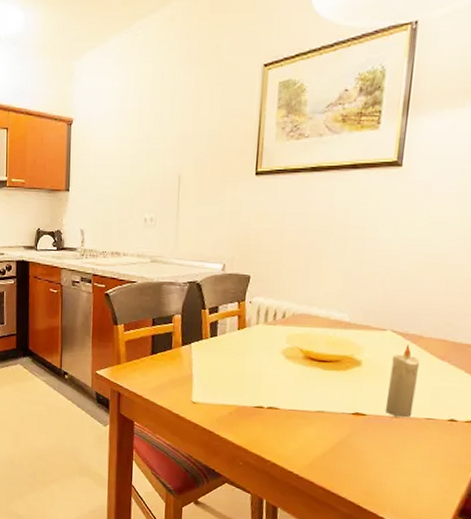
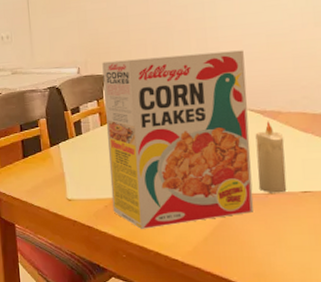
cereal box: none [236,261,398,440] -> present [102,50,254,230]

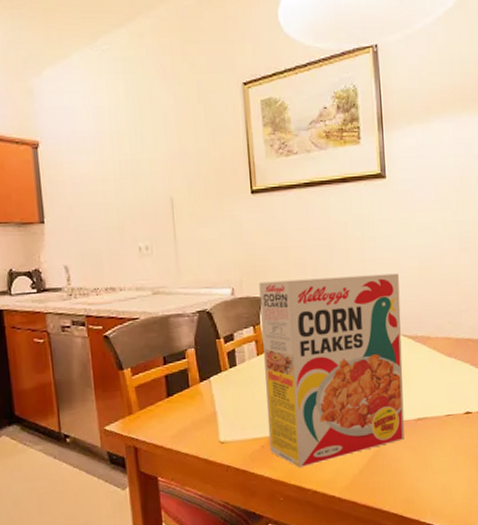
candle: present [255,121,287,193] -> none [407,346,434,419]

